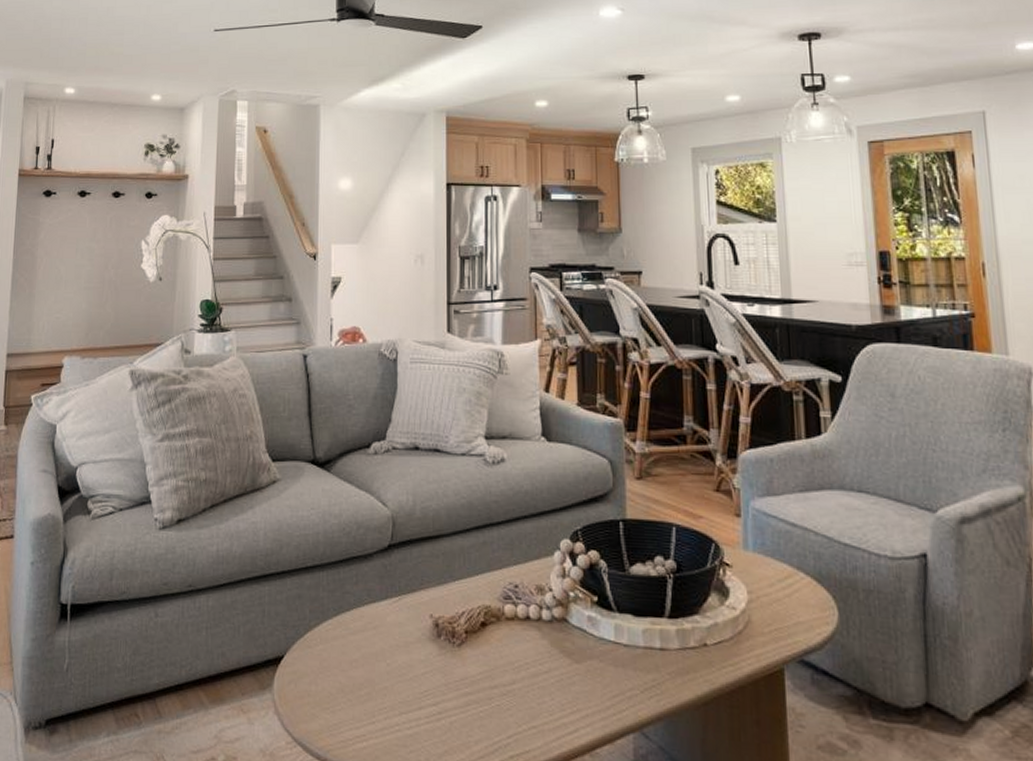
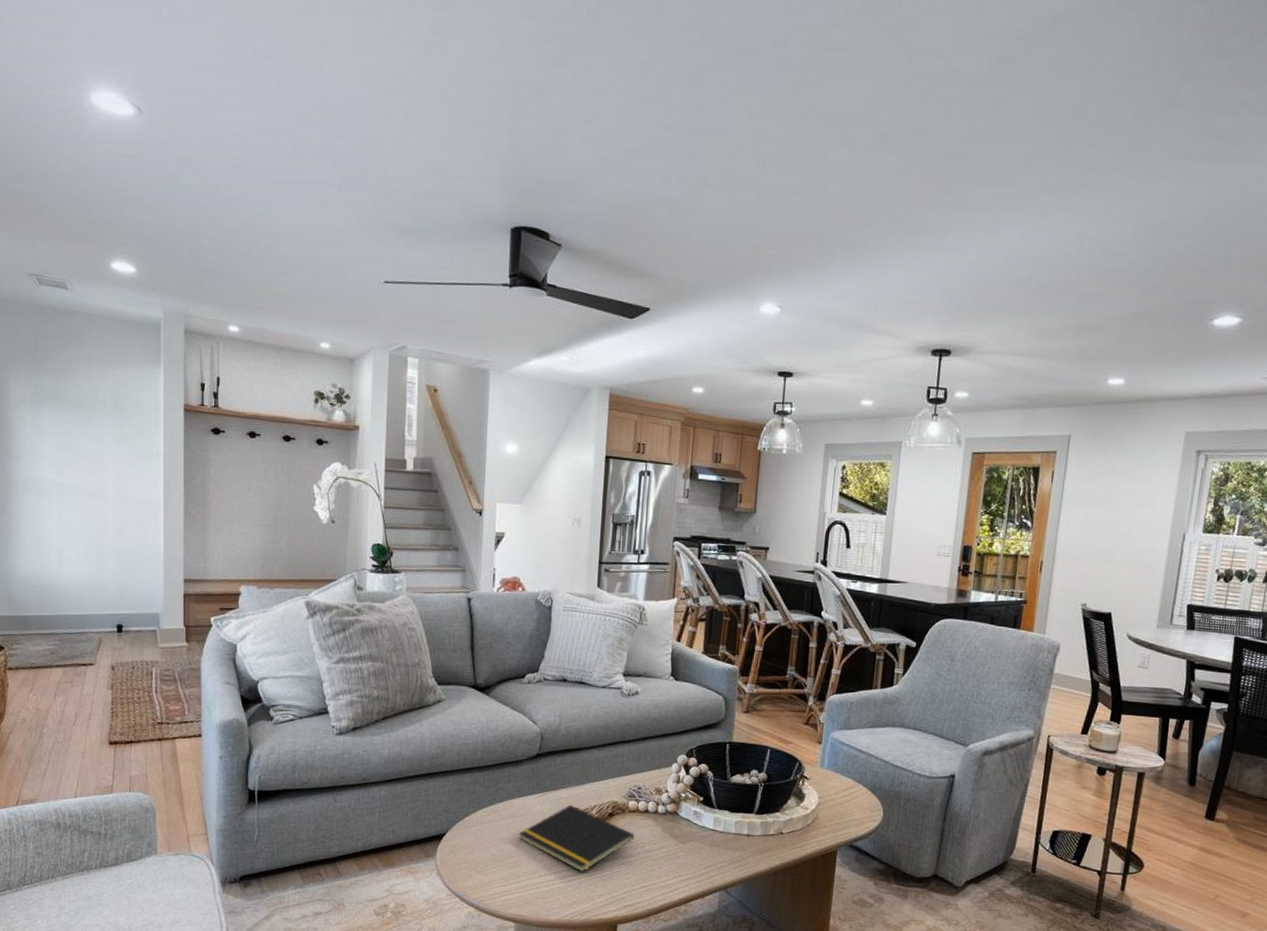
notepad: none [371,612,516,707] -> present [518,805,635,872]

